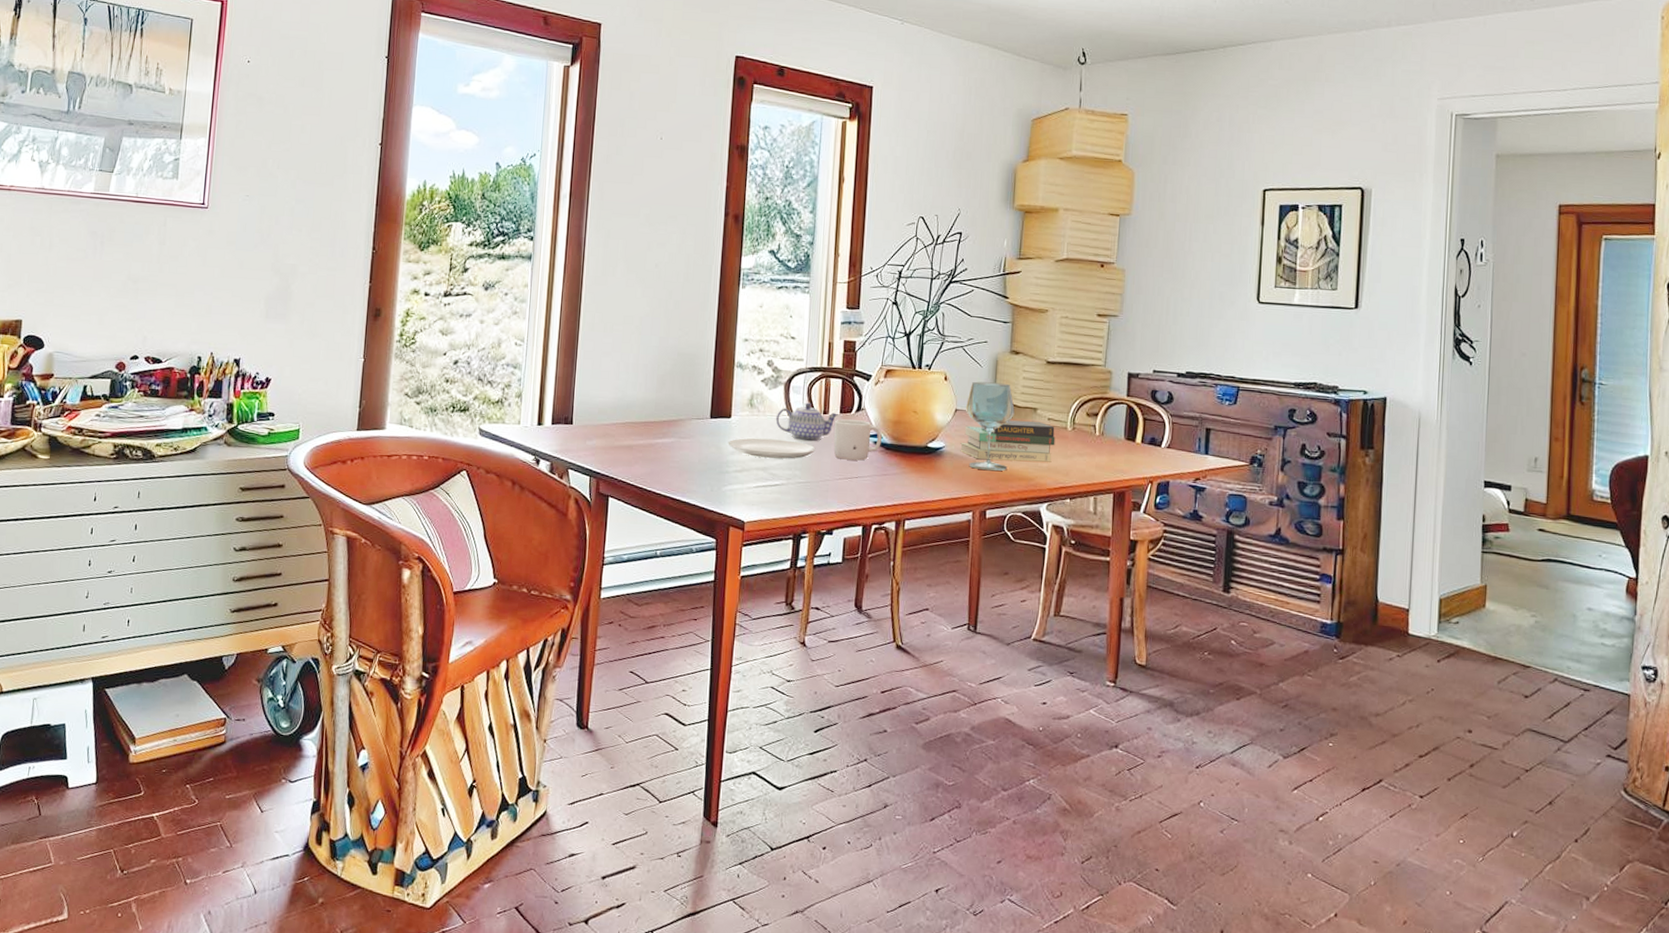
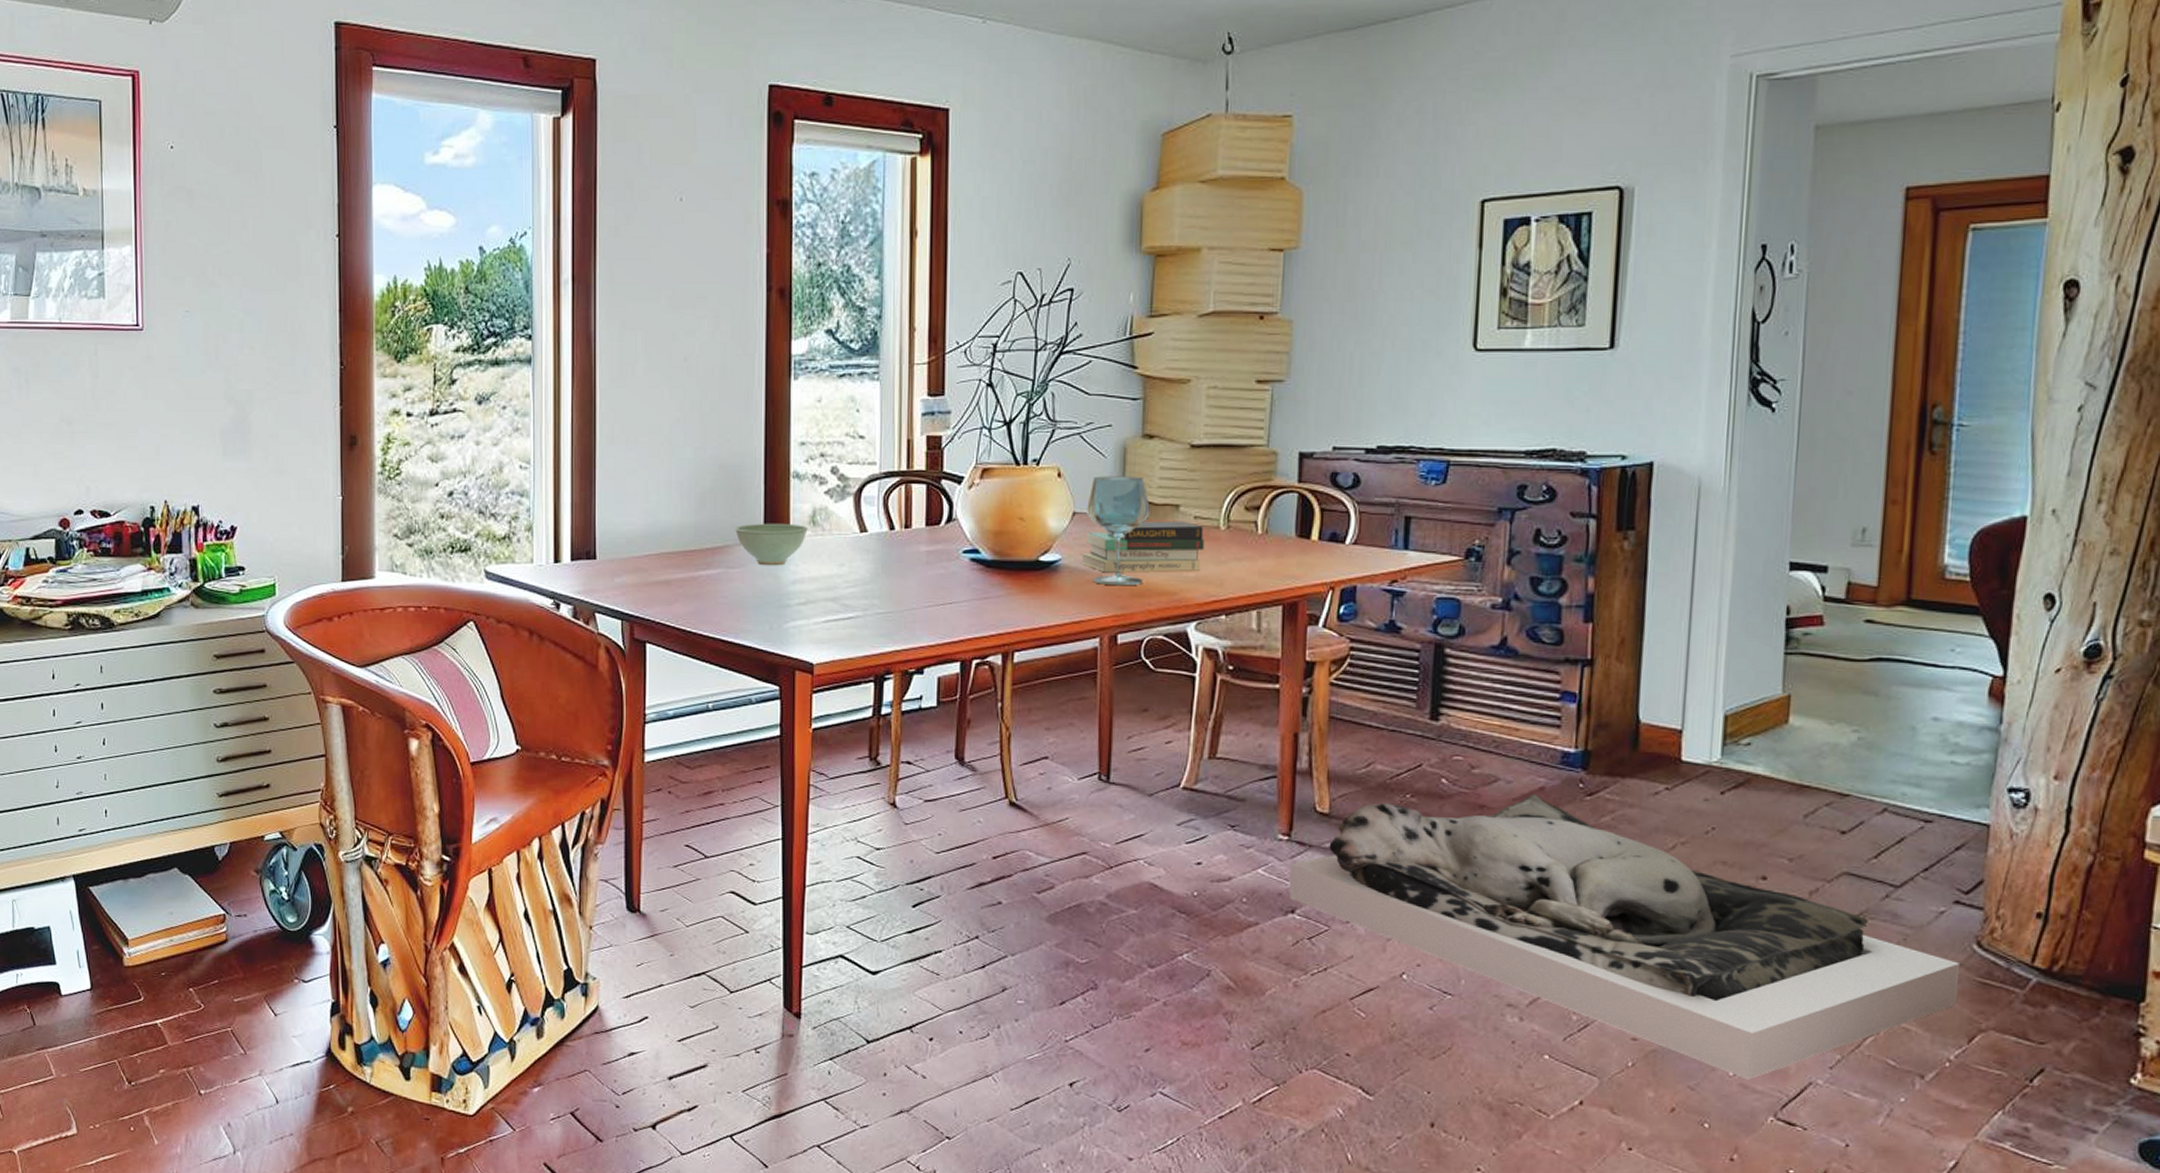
bowl: none [688,402,747,439] -> present [735,523,808,566]
plate: present [728,438,816,459] -> none [787,562,897,586]
teapot: present [775,402,839,442] -> none [845,515,925,563]
mug: present [833,419,882,461] -> none [918,533,980,583]
dog bed: none [1113,656,1613,898] -> present [1288,794,1961,1080]

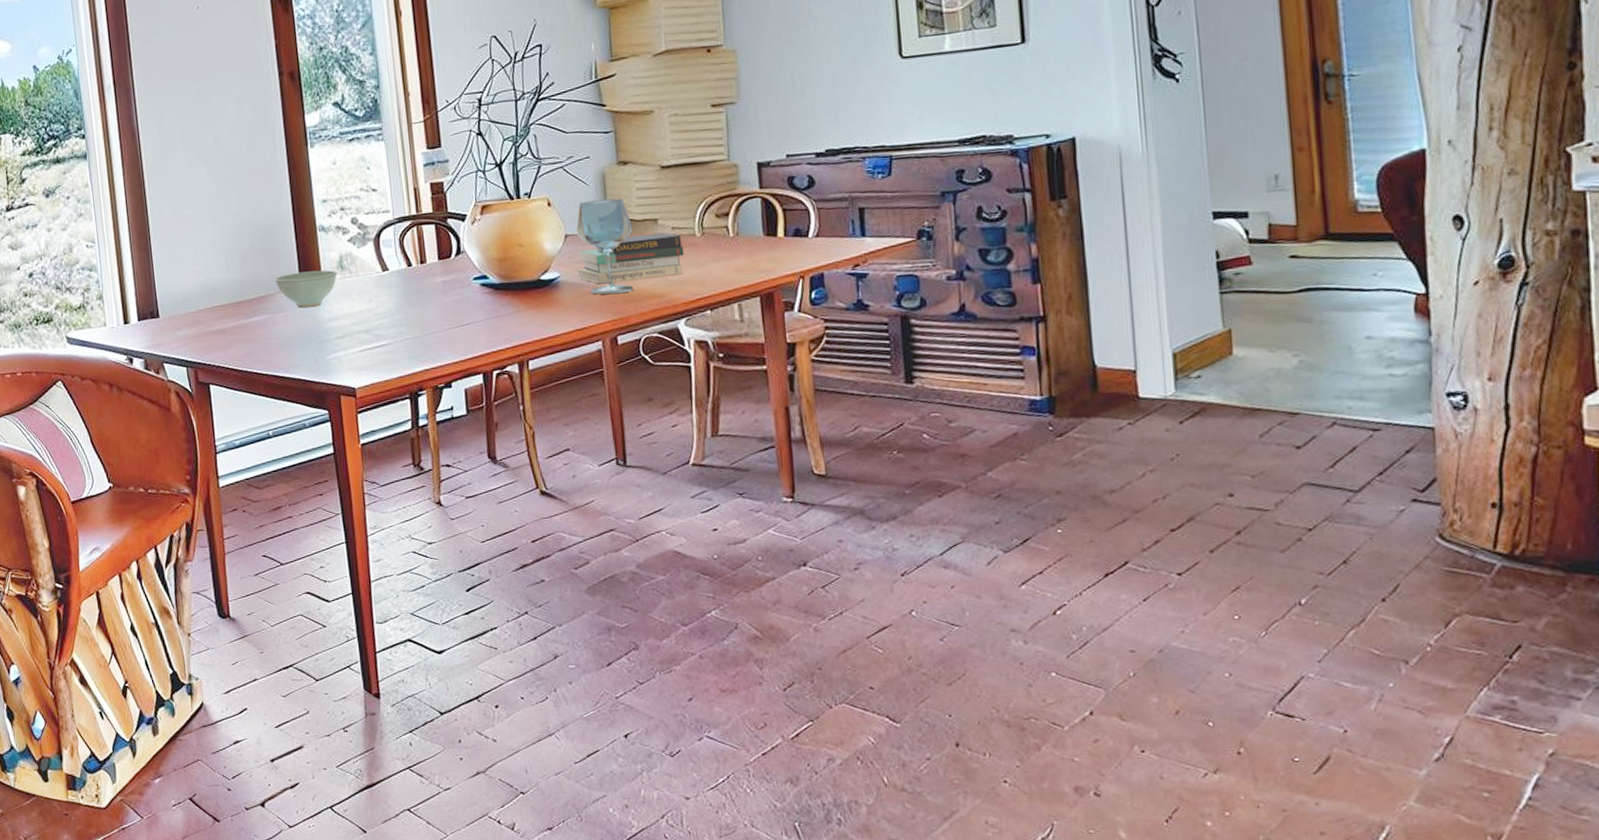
dog bed: present [1288,794,1961,1080] -> none [797,440,1429,679]

